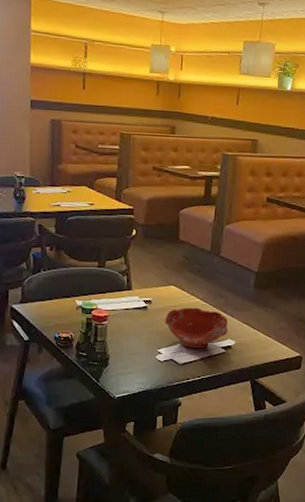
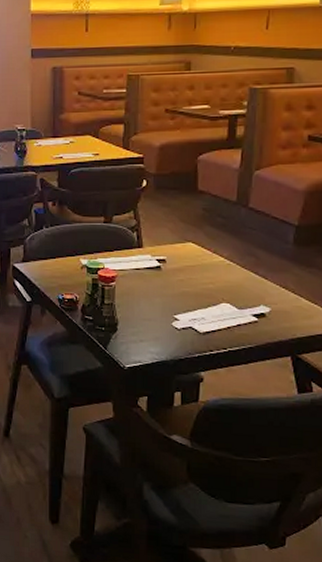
ceramic bowl: present [165,307,229,349] -> none [182,267,261,316]

